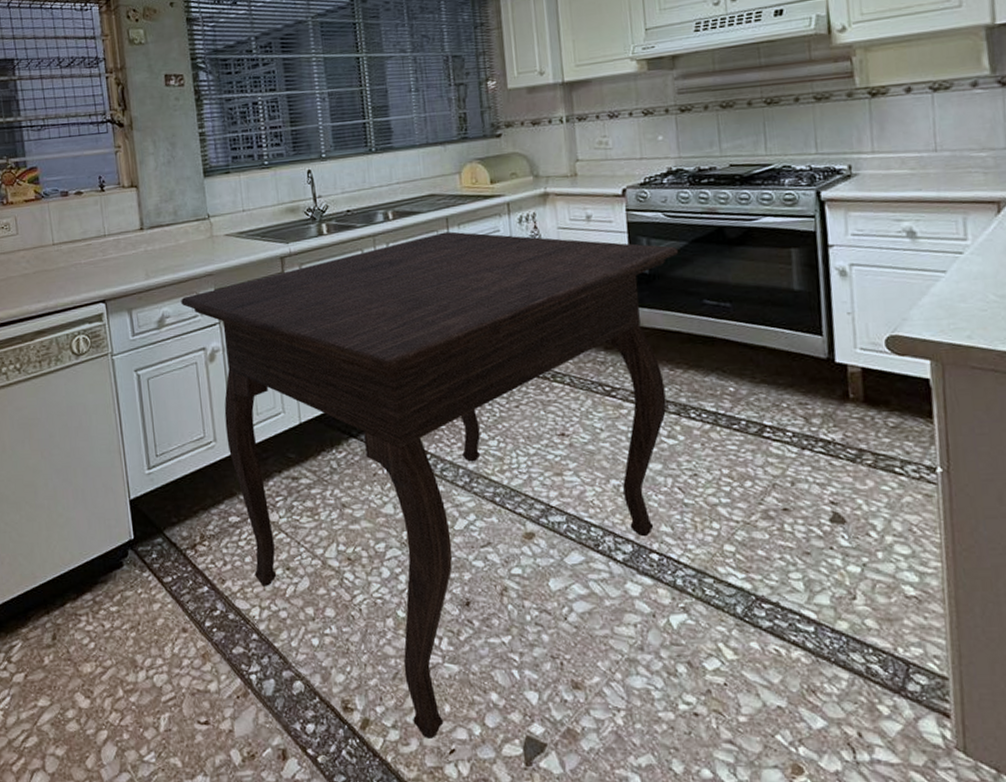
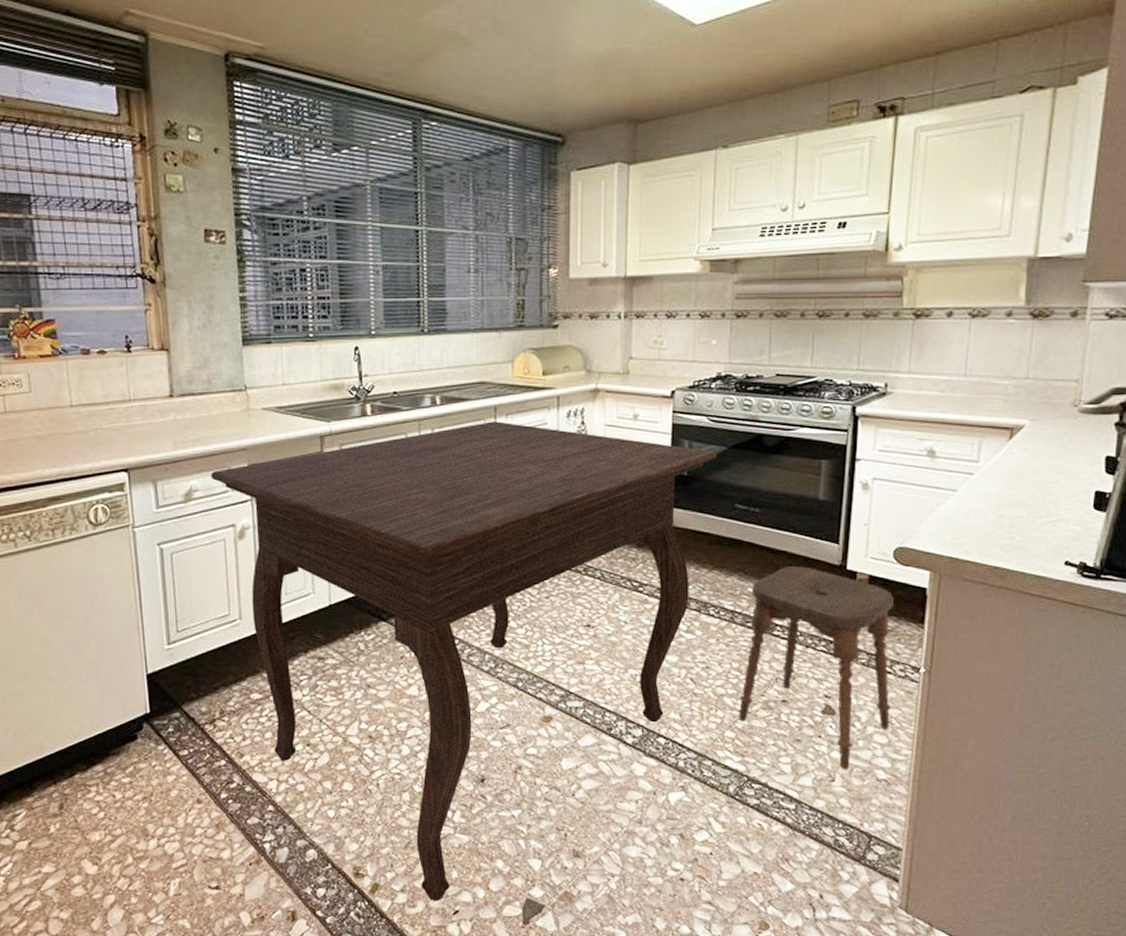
stool: none [733,361,911,586] -> present [739,566,894,770]

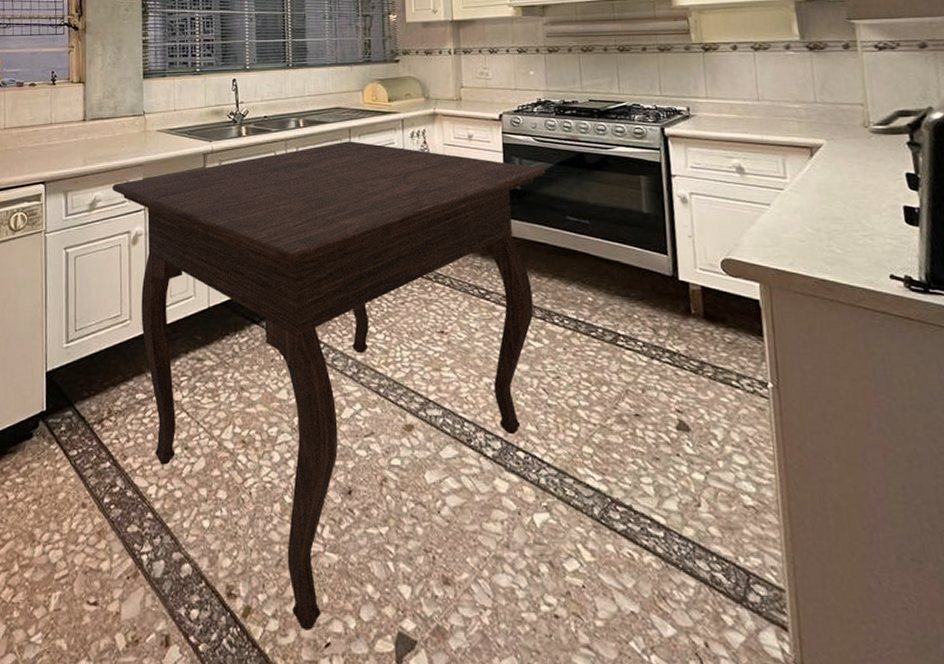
stool: present [739,566,894,770] -> none [592,277,748,493]

